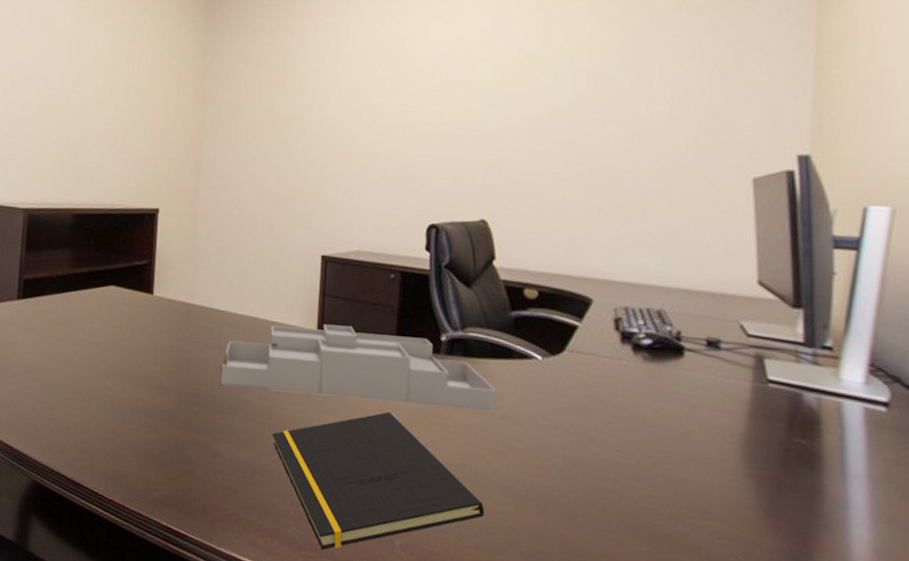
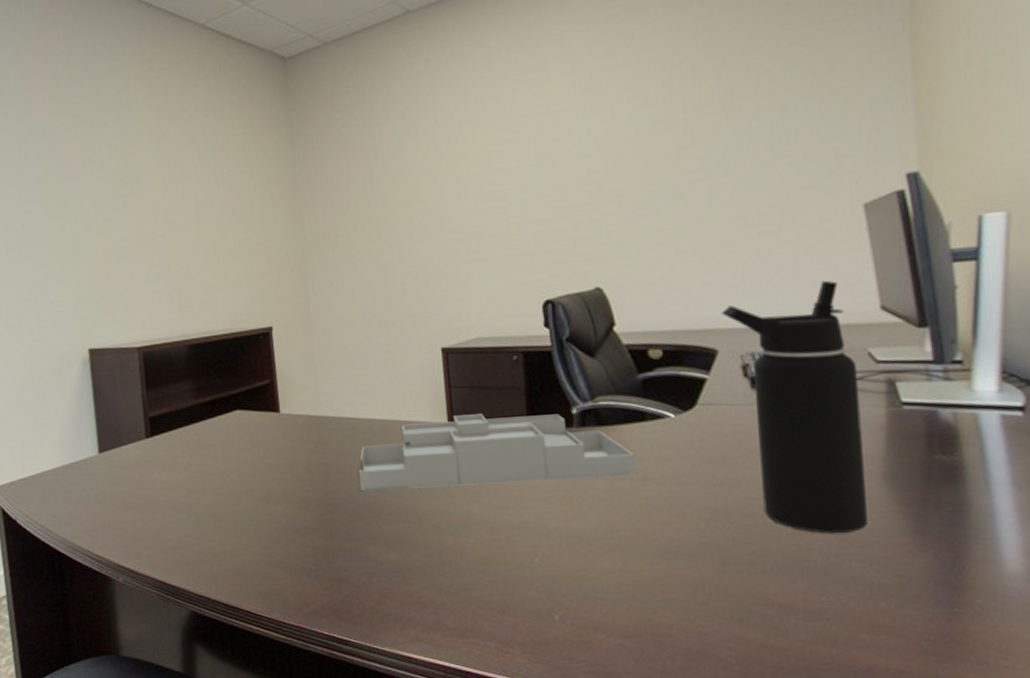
notepad: present [272,411,484,550] -> none [418,491,638,635]
water bottle: none [601,247,728,503] -> present [721,280,868,533]

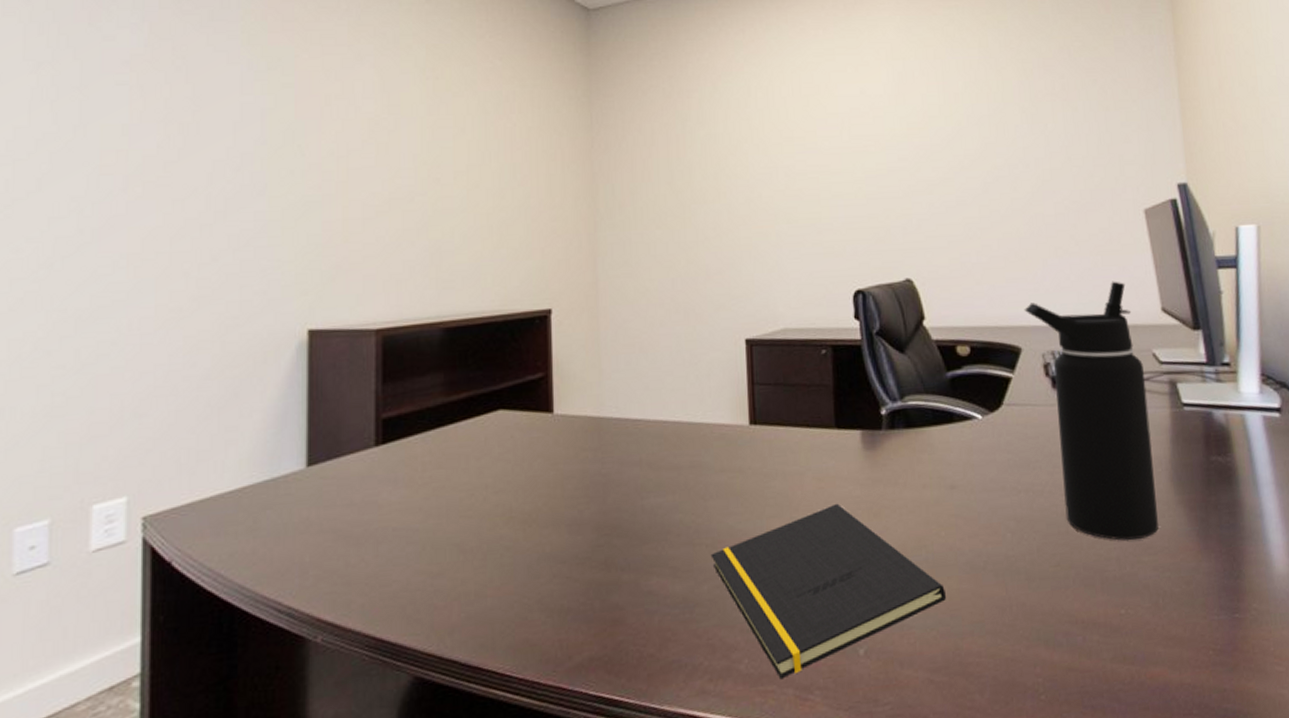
desk organizer: present [359,414,635,492] -> none [645,414,944,509]
notepad: none [418,491,638,635] -> present [710,503,946,680]

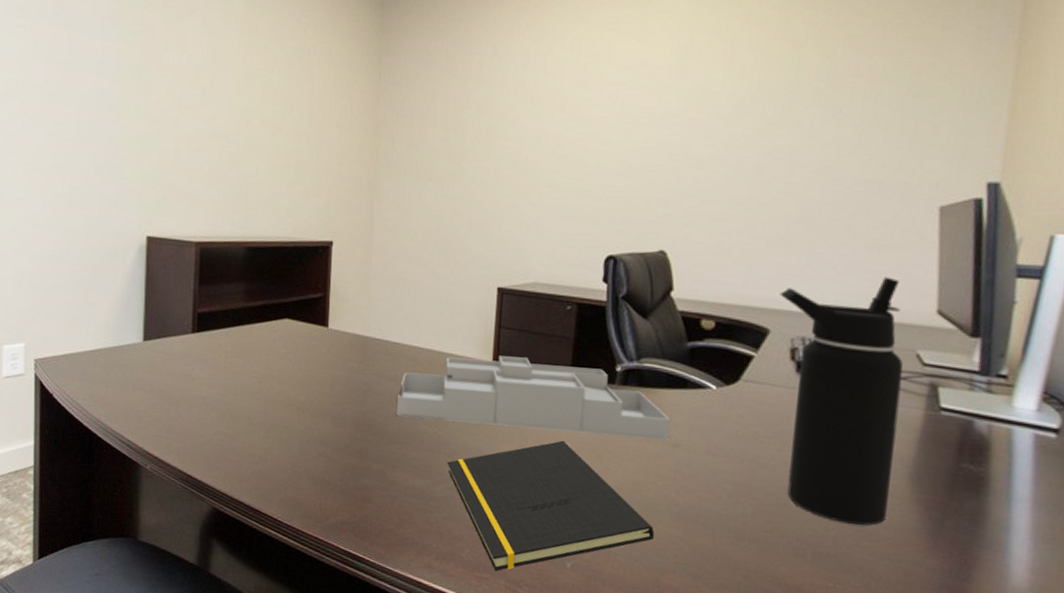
desk organizer: none [645,414,944,509] -> present [397,356,670,440]

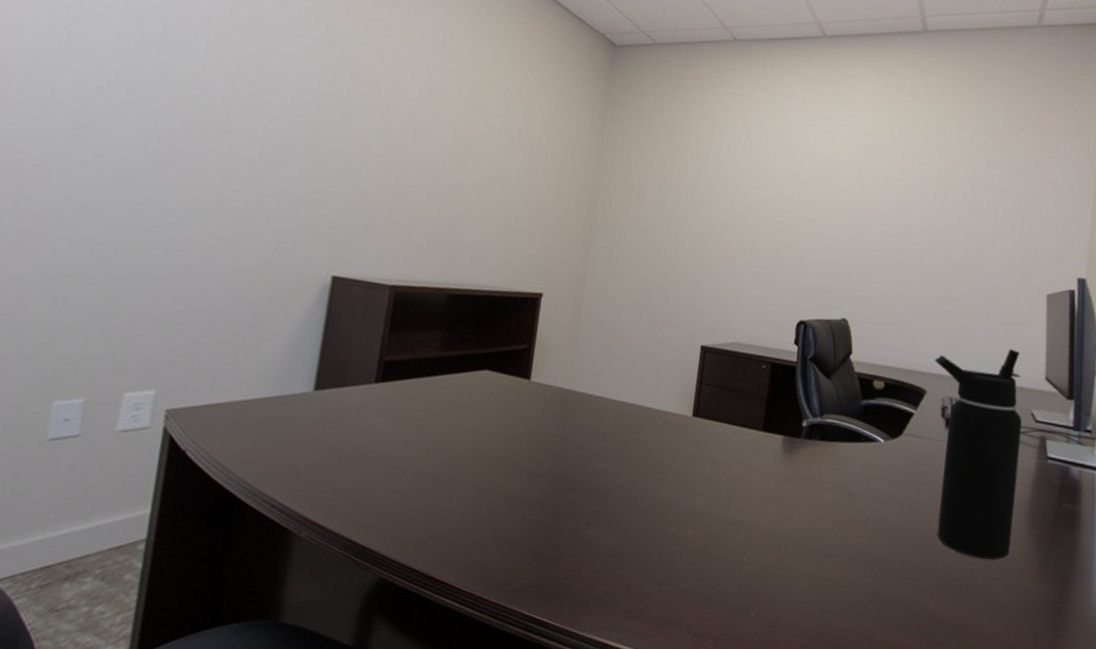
desk organizer: present [397,356,670,440] -> none [595,411,846,489]
notepad: present [447,440,654,572] -> none [642,492,829,626]

